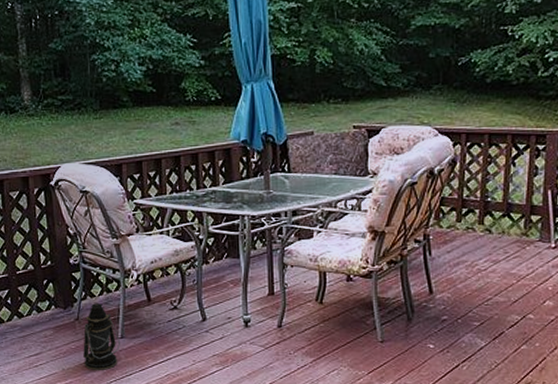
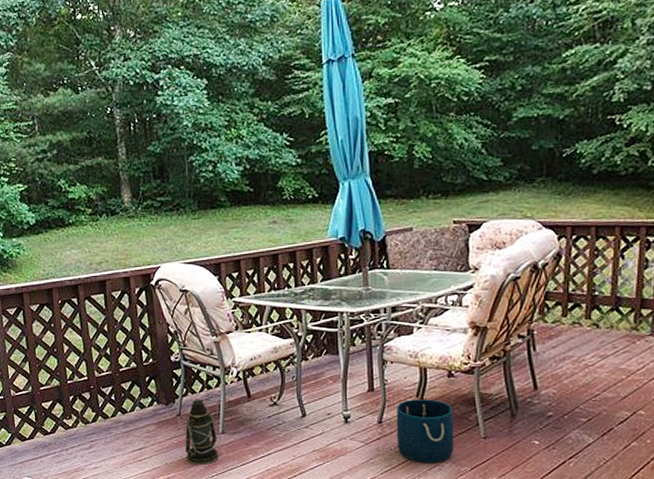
bucket: none [295,303,353,367] -> present [396,399,455,463]

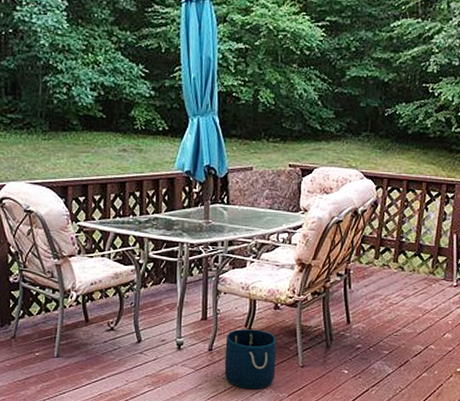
lantern: present [185,399,221,466] -> none [18,322,55,389]

